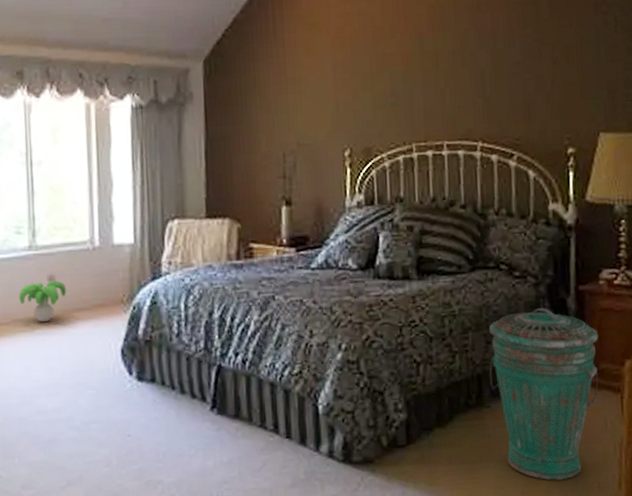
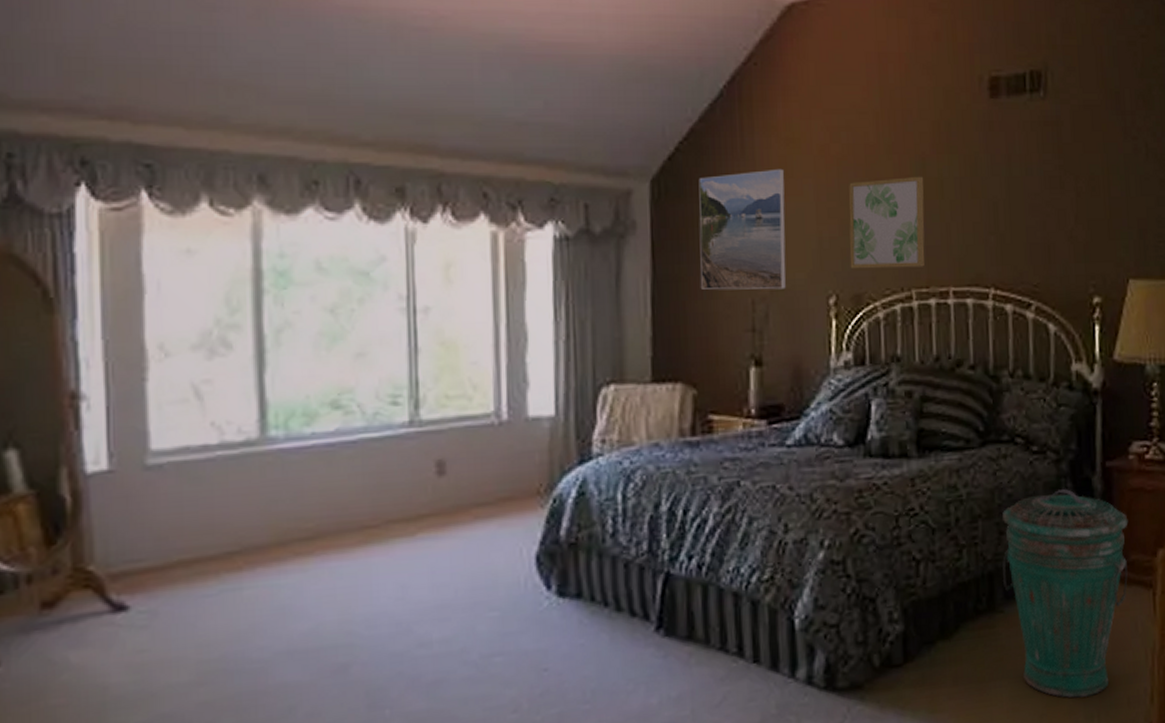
decorative plant: present [19,280,67,323] -> none [394,467,462,524]
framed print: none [240,48,310,146] -> present [698,168,787,290]
wall art: none [360,50,423,127] -> present [849,176,925,269]

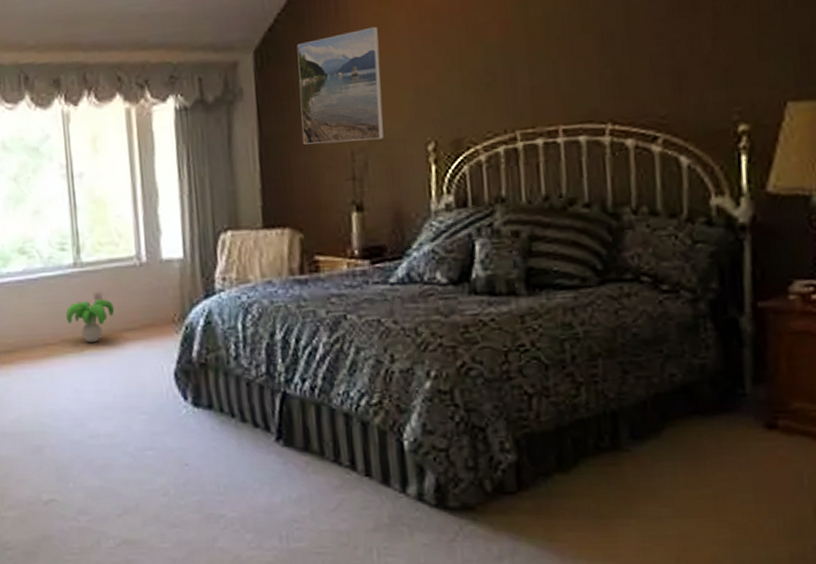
decorative plant: none [394,467,462,524] -> present [66,299,115,343]
wall art: present [849,176,925,269] -> none [444,16,530,115]
trash can: present [1002,489,1128,698] -> none [627,330,789,548]

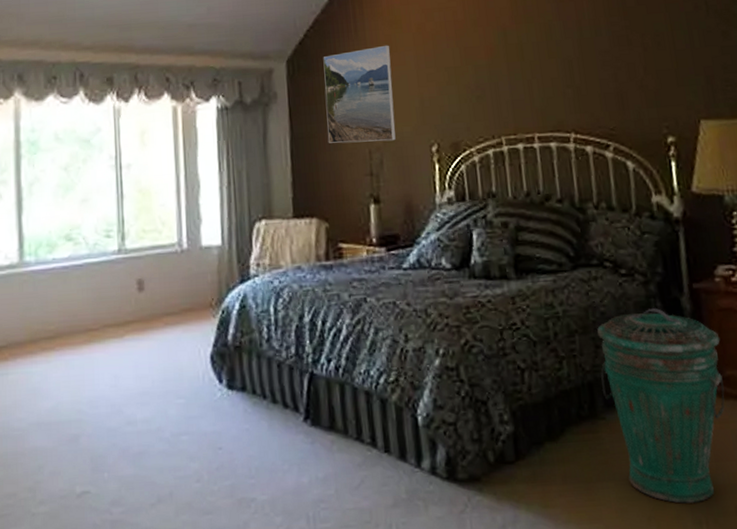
decorative plant: present [66,299,115,343] -> none [108,284,156,328]
trash can: none [627,330,789,548] -> present [597,308,725,504]

